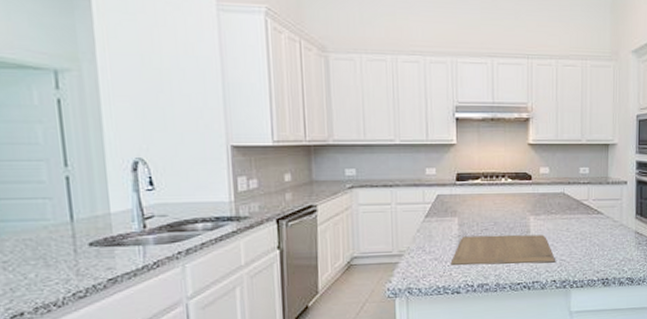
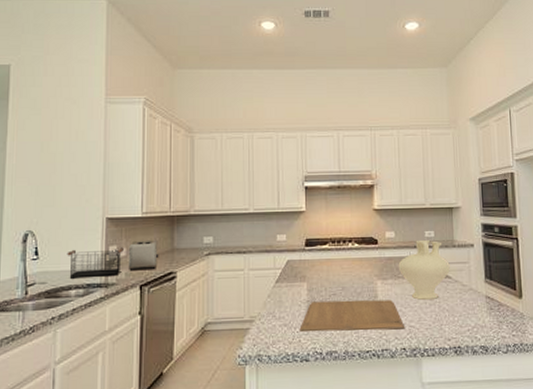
dish rack: none [188,178,255,211] -> present [67,247,124,279]
toaster: none [261,171,296,204] -> present [129,239,159,271]
ceramic jug: none [551,176,603,235] -> present [398,239,450,300]

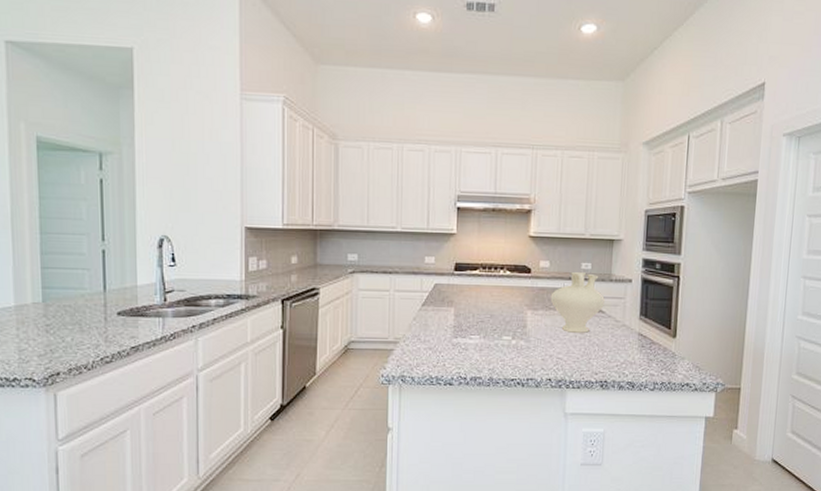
dish rack: present [67,247,124,279] -> none [205,259,264,289]
toaster: present [129,239,159,271] -> none [270,253,301,285]
chopping board: present [299,300,405,332] -> none [444,327,553,360]

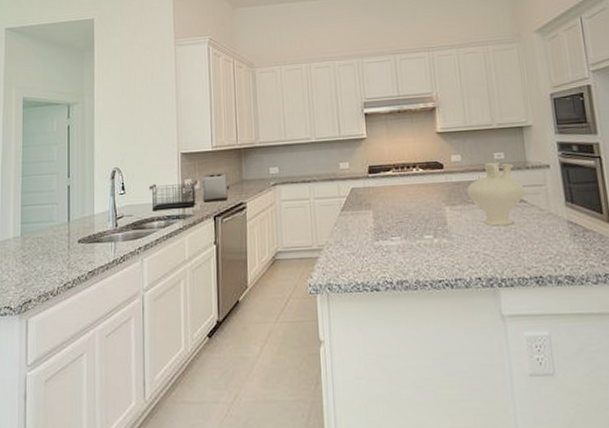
dish rack: none [205,259,264,289] -> present [148,180,198,211]
toaster: none [270,253,301,285] -> present [202,172,230,203]

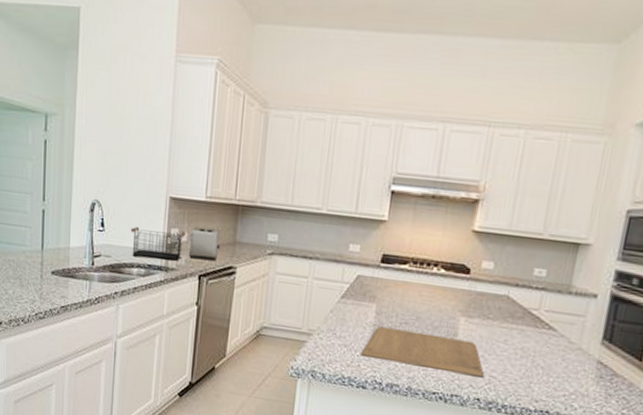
chopping board: none [368,226,479,261] -> present [360,326,485,378]
ceramic jug: present [466,162,525,226] -> none [489,277,559,352]

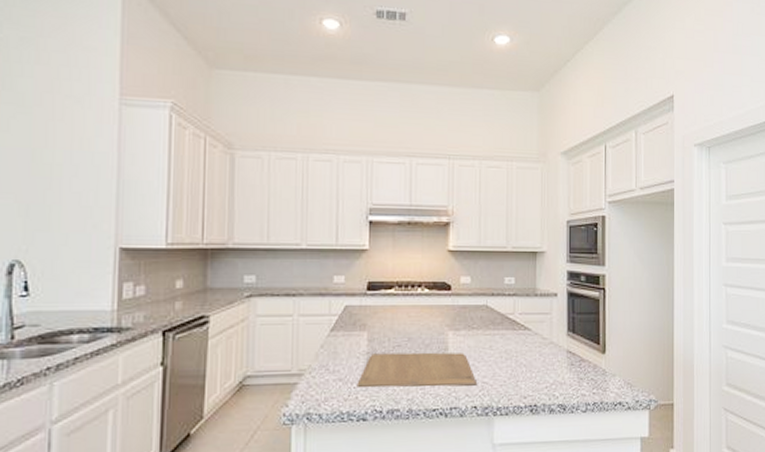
dish rack: present [130,227,185,261] -> none [67,285,142,321]
toaster: present [189,227,221,261] -> none [149,276,188,313]

